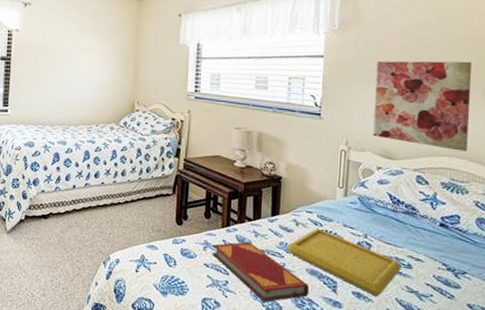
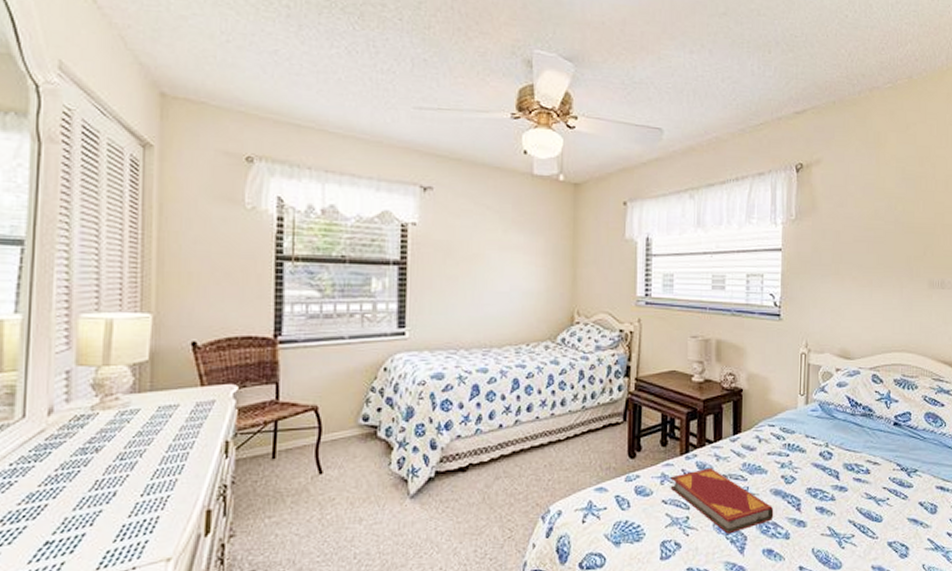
serving tray: present [287,228,402,297] -> none [750,442,861,509]
wall art: present [373,61,473,152] -> none [831,251,919,345]

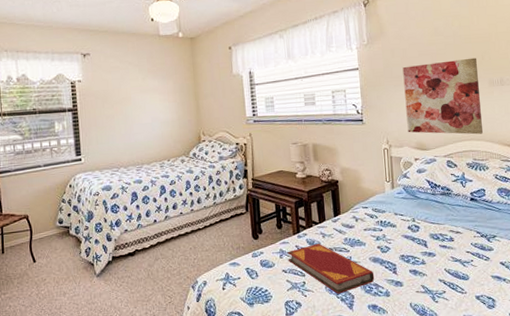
wall art: none [831,251,919,345] -> present [402,57,483,135]

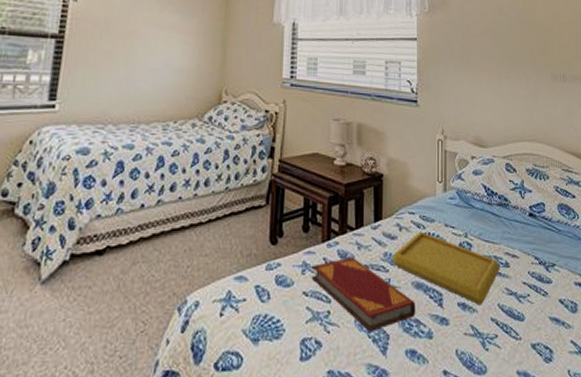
serving tray: none [351,220,446,271] -> present [392,231,500,305]
wall art: present [402,57,483,135] -> none [464,44,544,136]

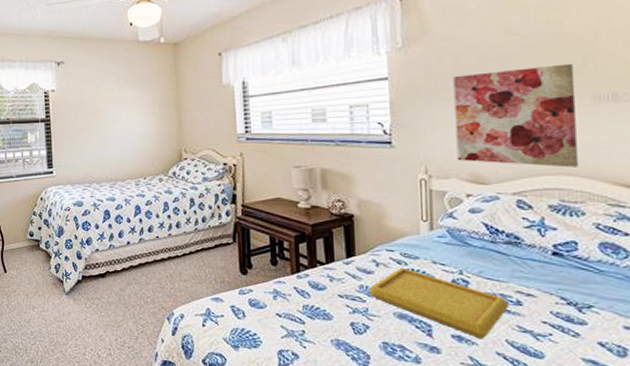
hardback book: present [311,256,416,332] -> none [283,287,400,351]
wall art: none [464,44,544,136] -> present [453,63,578,168]

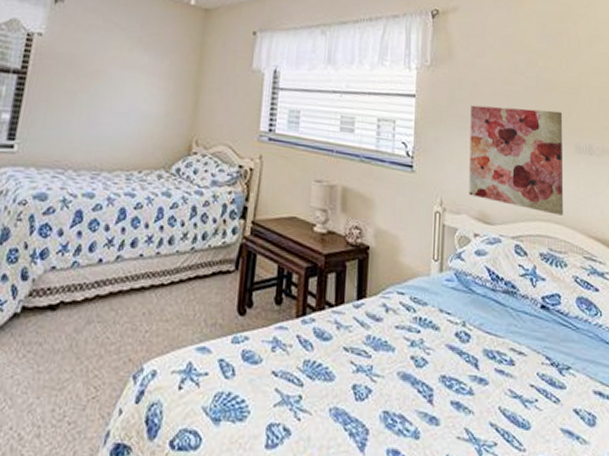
serving tray: present [369,267,509,339] -> none [375,314,504,407]

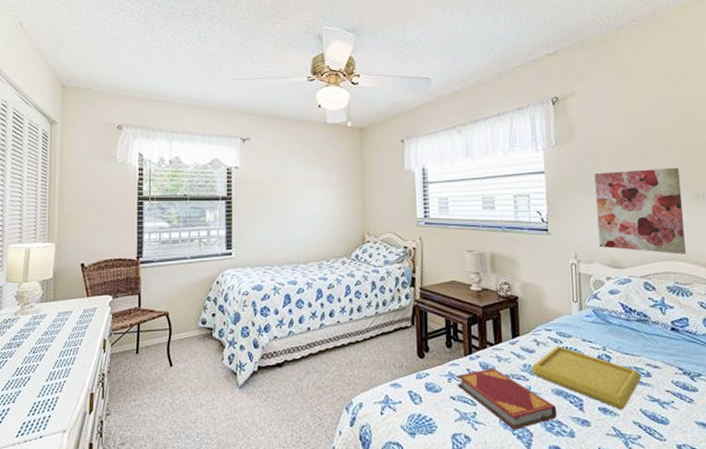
hardback book: none [282,336,402,424] -> present [457,368,557,430]
serving tray: none [375,314,504,407] -> present [531,345,642,410]

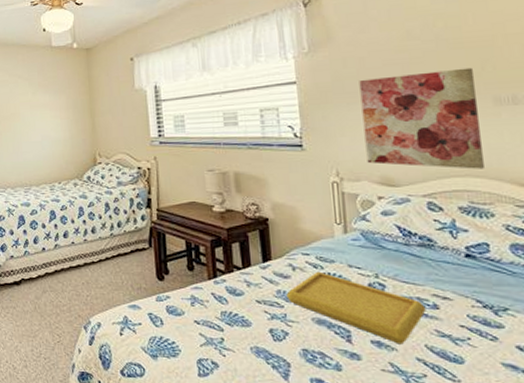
hardback book: present [457,368,557,430] -> none [200,292,320,359]

